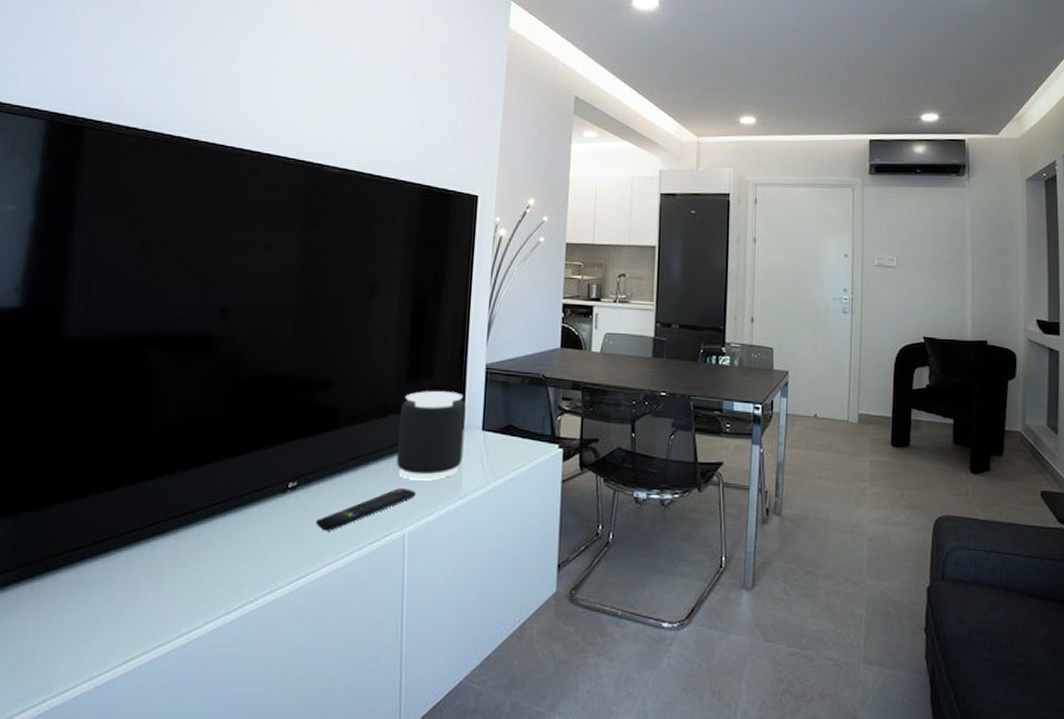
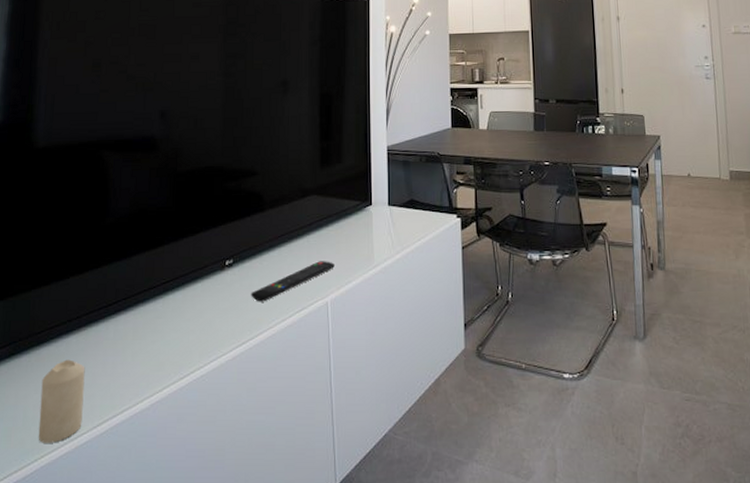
candle: none [49,587,112,682] -> present [38,359,85,443]
speaker: present [397,391,466,480] -> none [316,173,373,253]

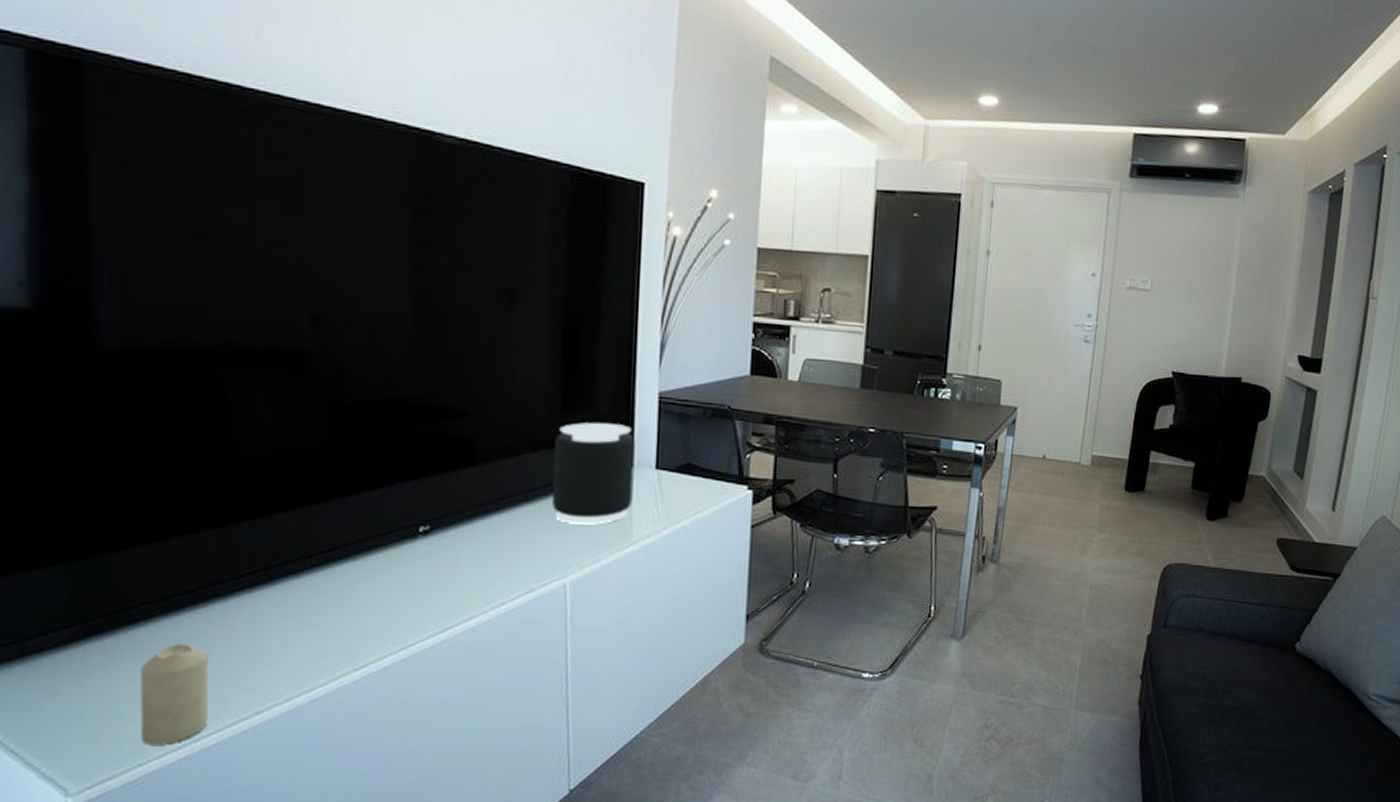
remote control: present [251,261,334,302] -> none [456,533,577,581]
speaker: none [316,173,373,253] -> present [553,422,636,525]

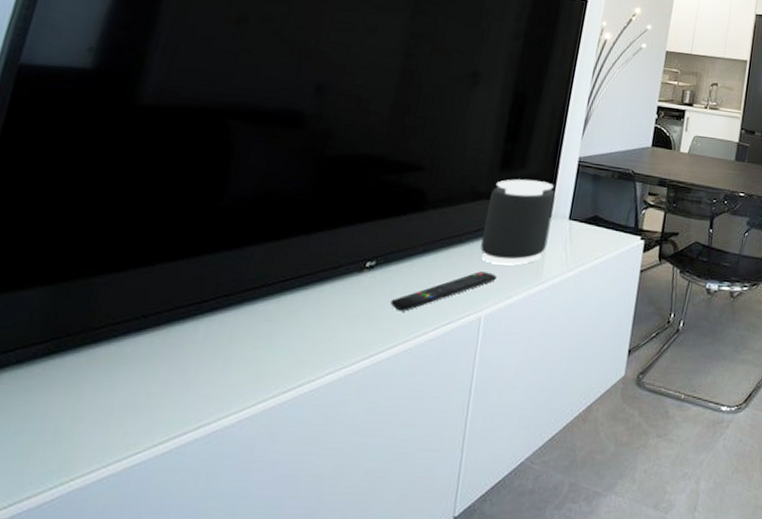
candle: present [140,643,208,745] -> none [70,362,156,463]
remote control: none [456,533,577,581] -> present [390,271,497,312]

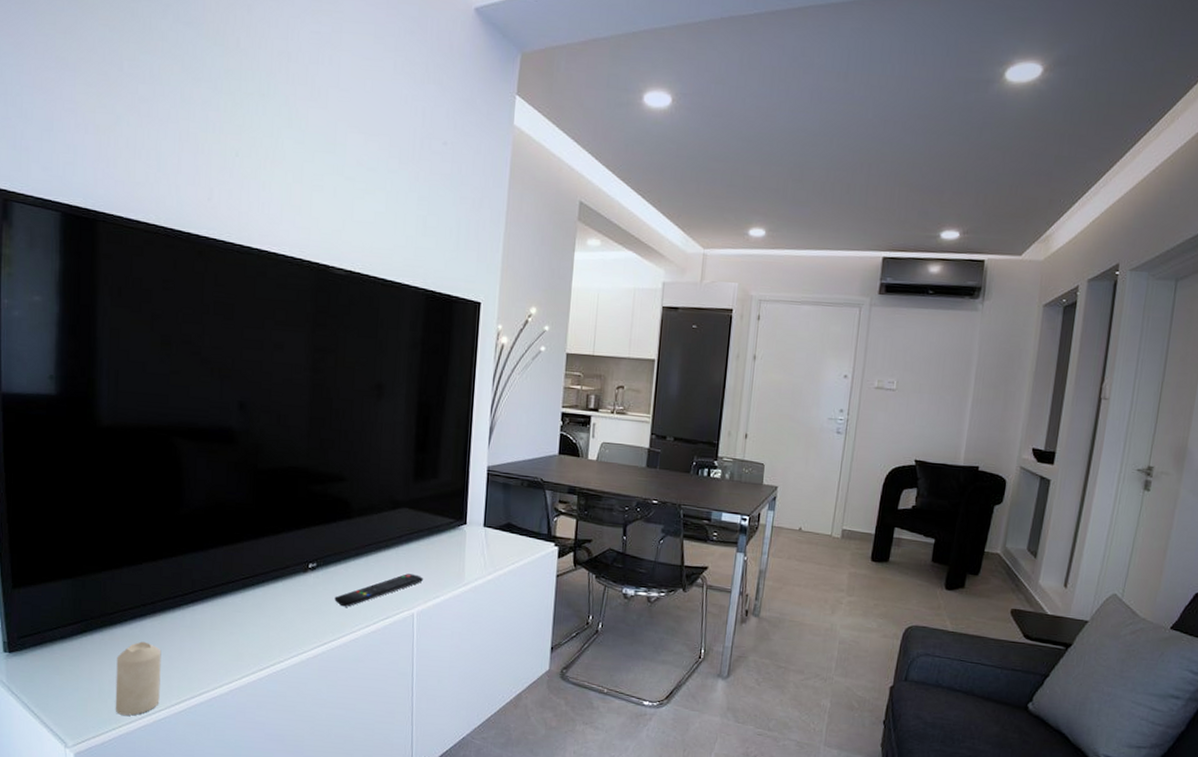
candle: none [70,362,156,463] -> present [115,641,162,716]
speaker: present [481,179,556,265] -> none [406,488,469,568]

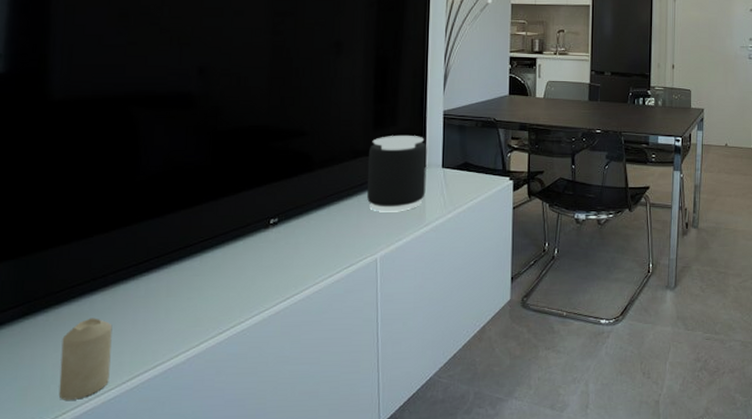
remote control: present [334,573,423,607] -> none [297,220,385,259]
speaker: none [406,488,469,568] -> present [367,136,427,212]

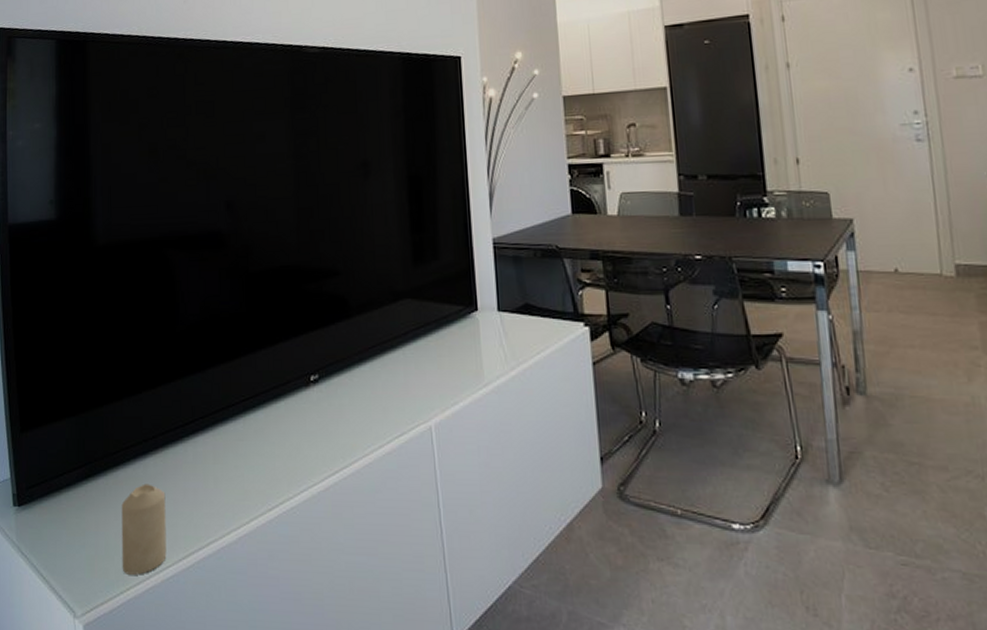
speaker: present [367,136,427,212] -> none [410,271,481,368]

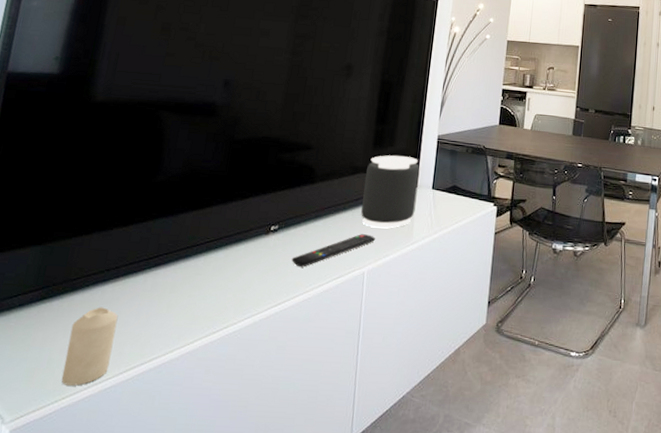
remote control: none [341,377,437,425] -> present [291,234,375,268]
speaker: none [410,271,481,368] -> present [361,155,420,228]

